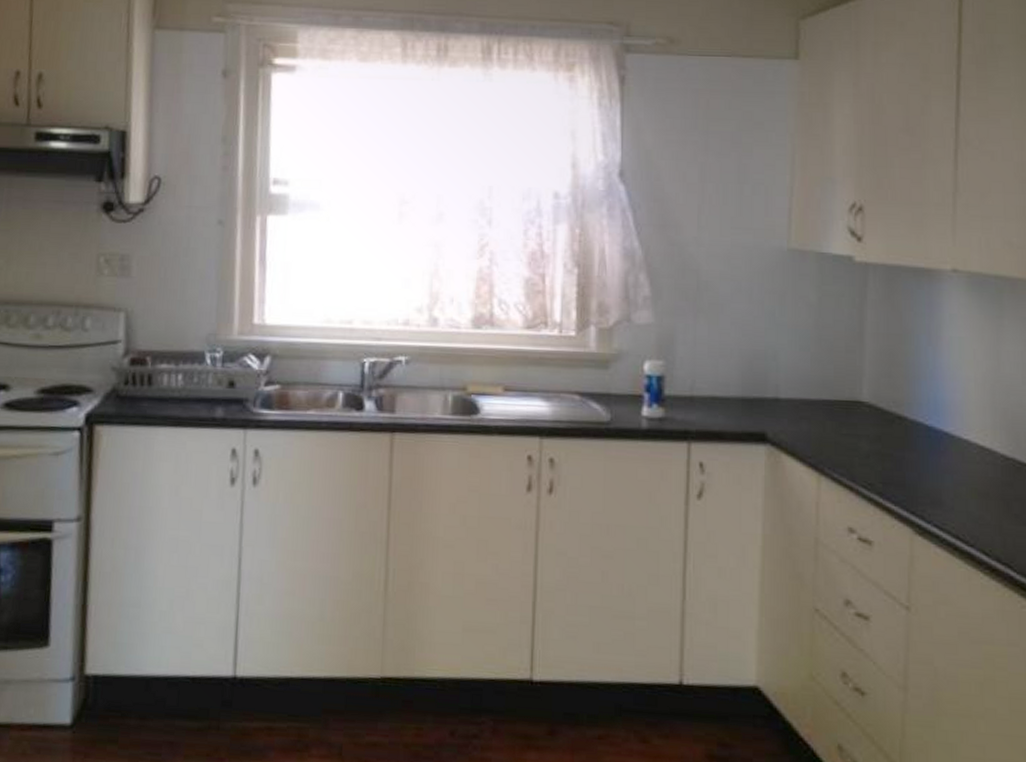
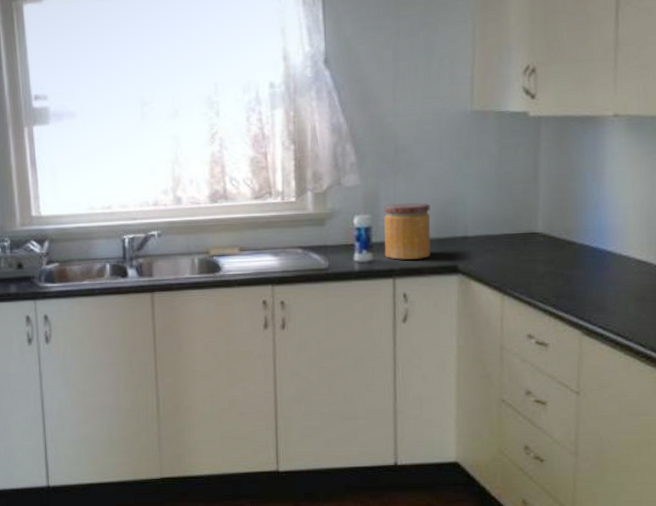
jar: none [679,349,736,421] -> present [384,202,431,260]

